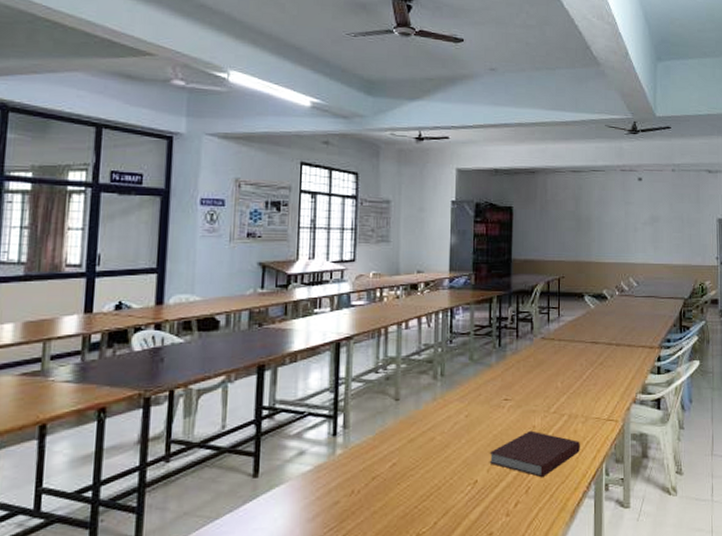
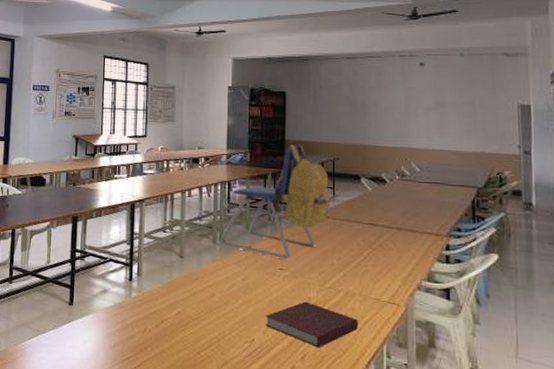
backpack: none [442,263,555,388] -> present [221,144,329,259]

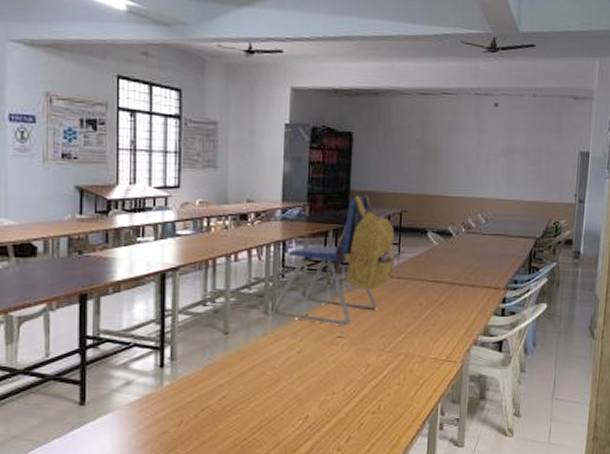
notebook: present [265,301,358,348] -> none [321,369,416,415]

